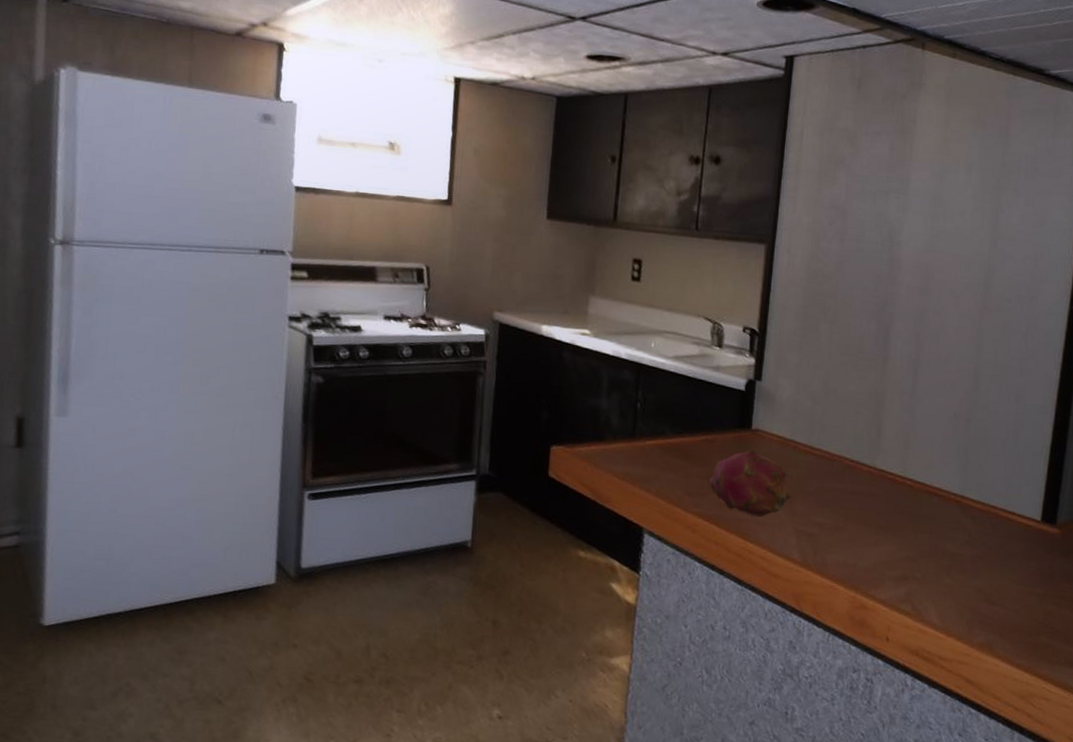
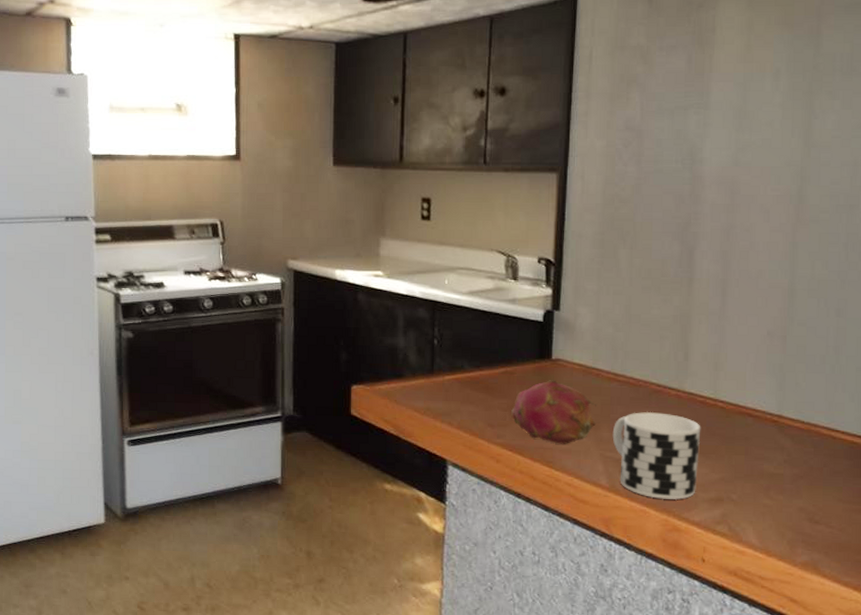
cup: none [806,487,890,577] -> present [612,412,701,500]

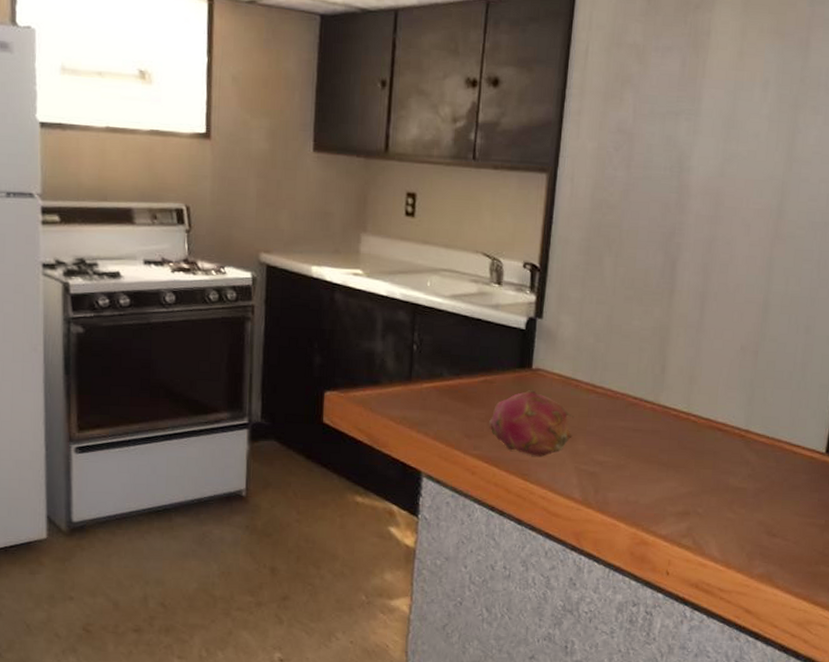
cup: present [612,412,701,500] -> none [587,425,673,513]

